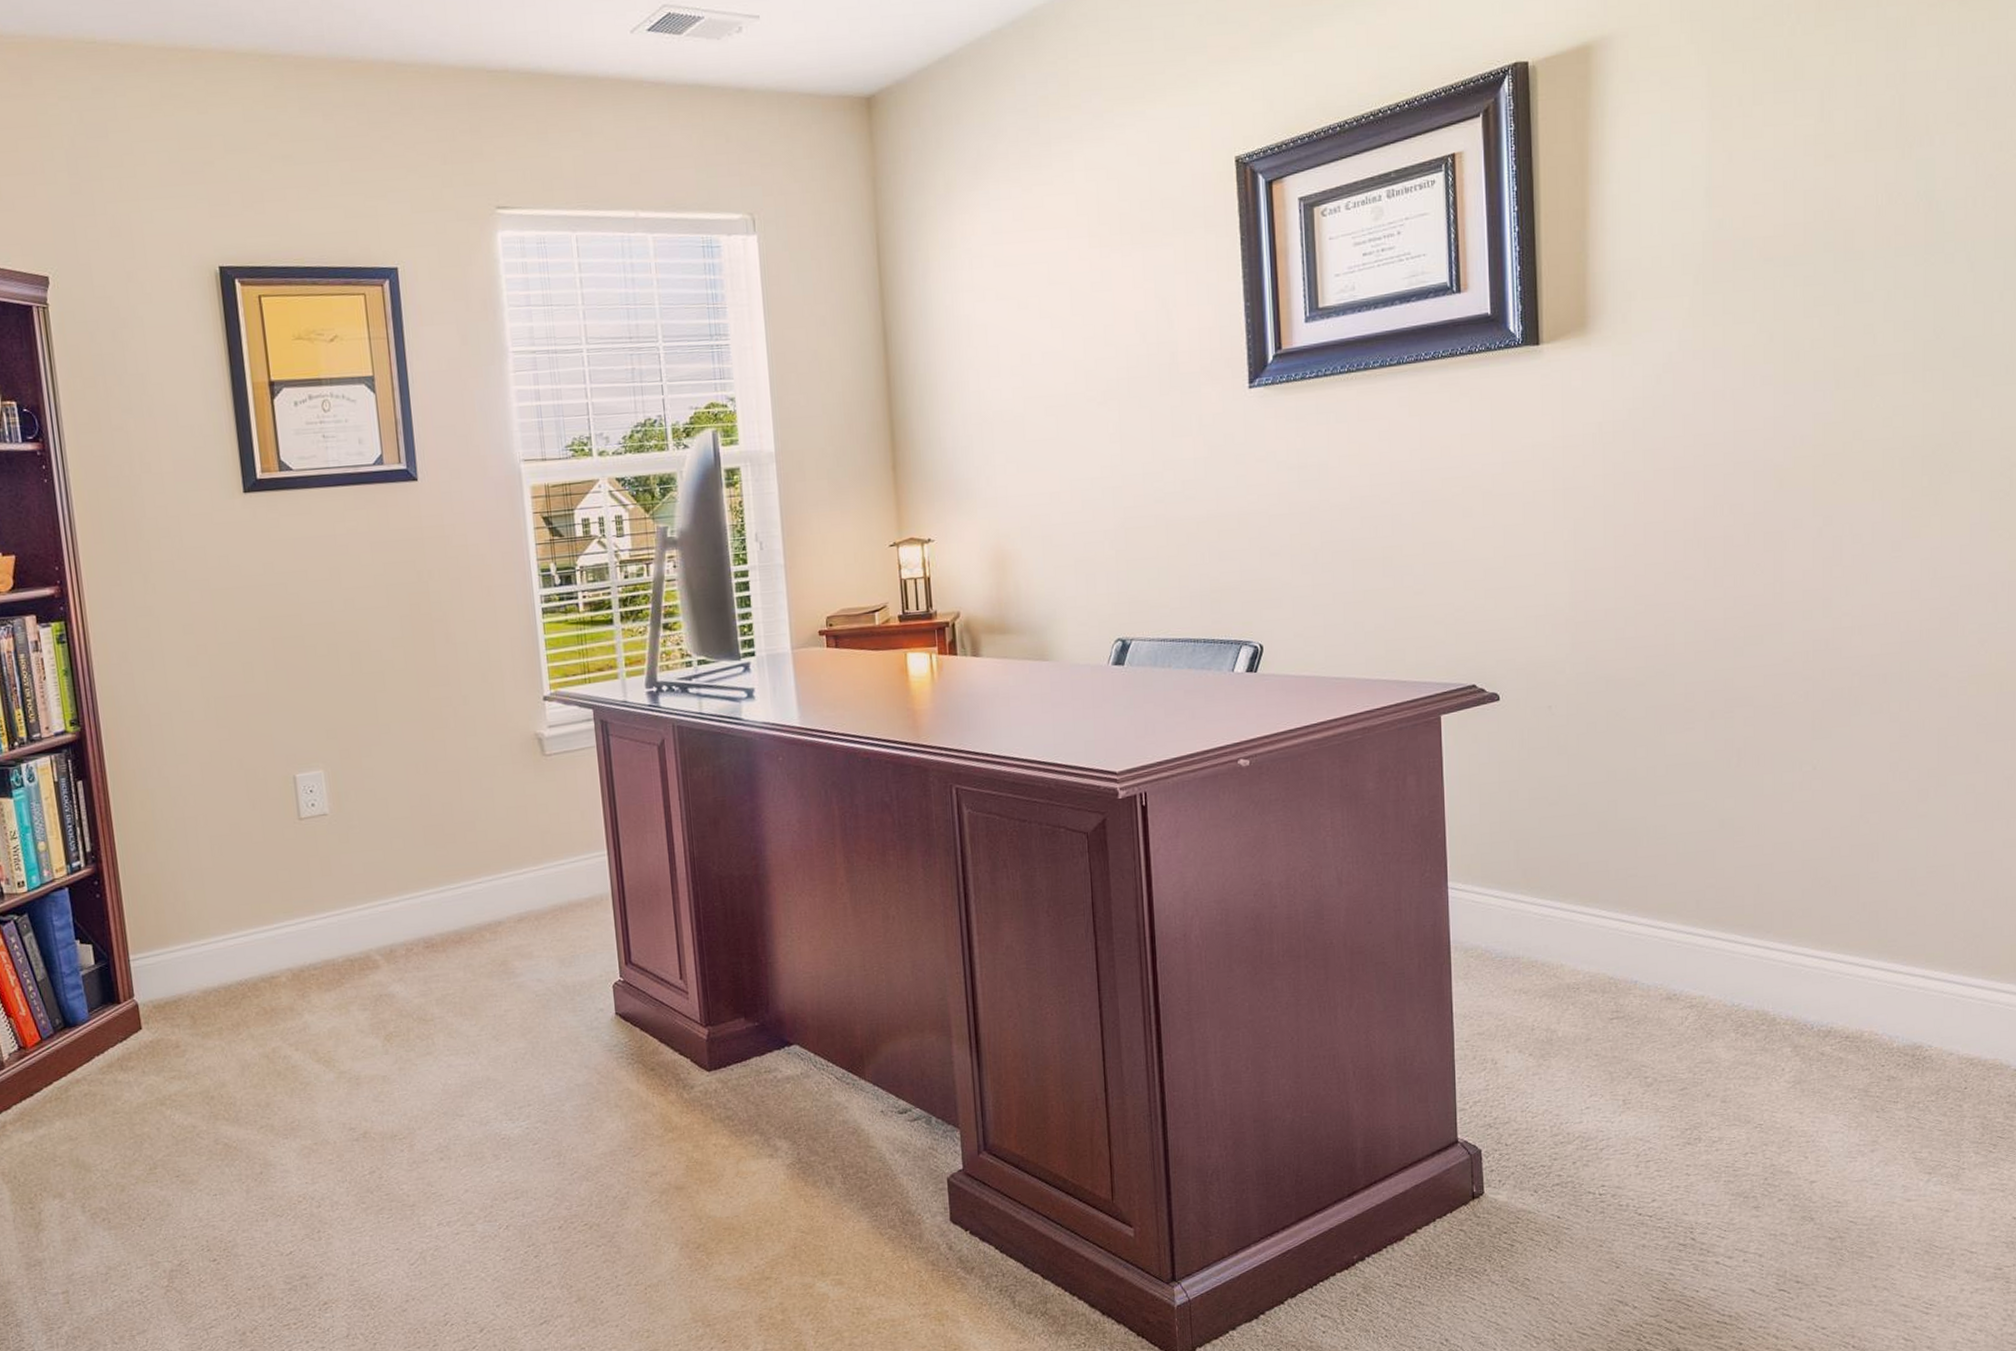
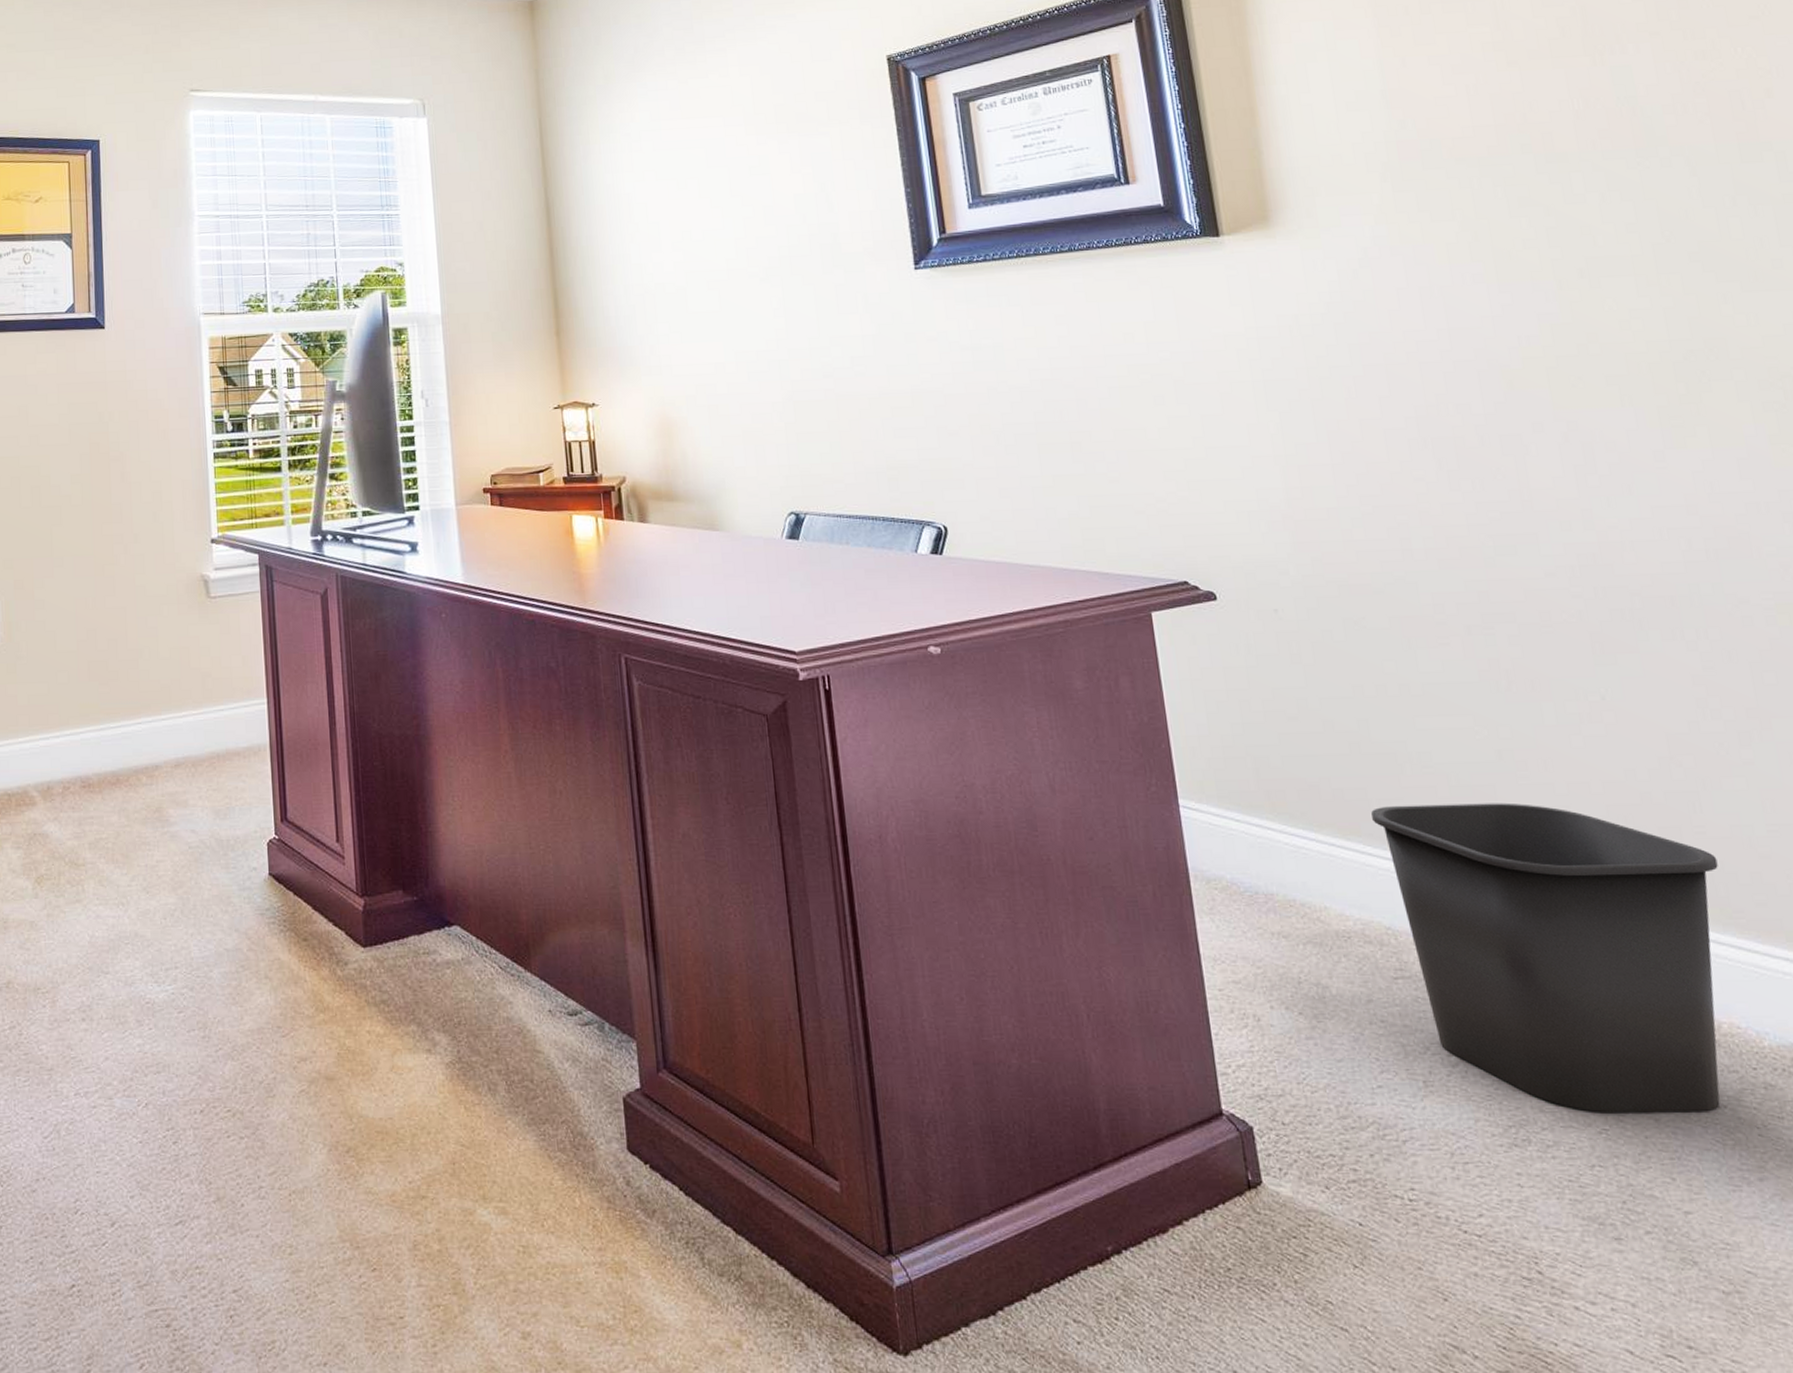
waste bin: none [1610,864,1883,1112] -> present [1371,803,1720,1113]

